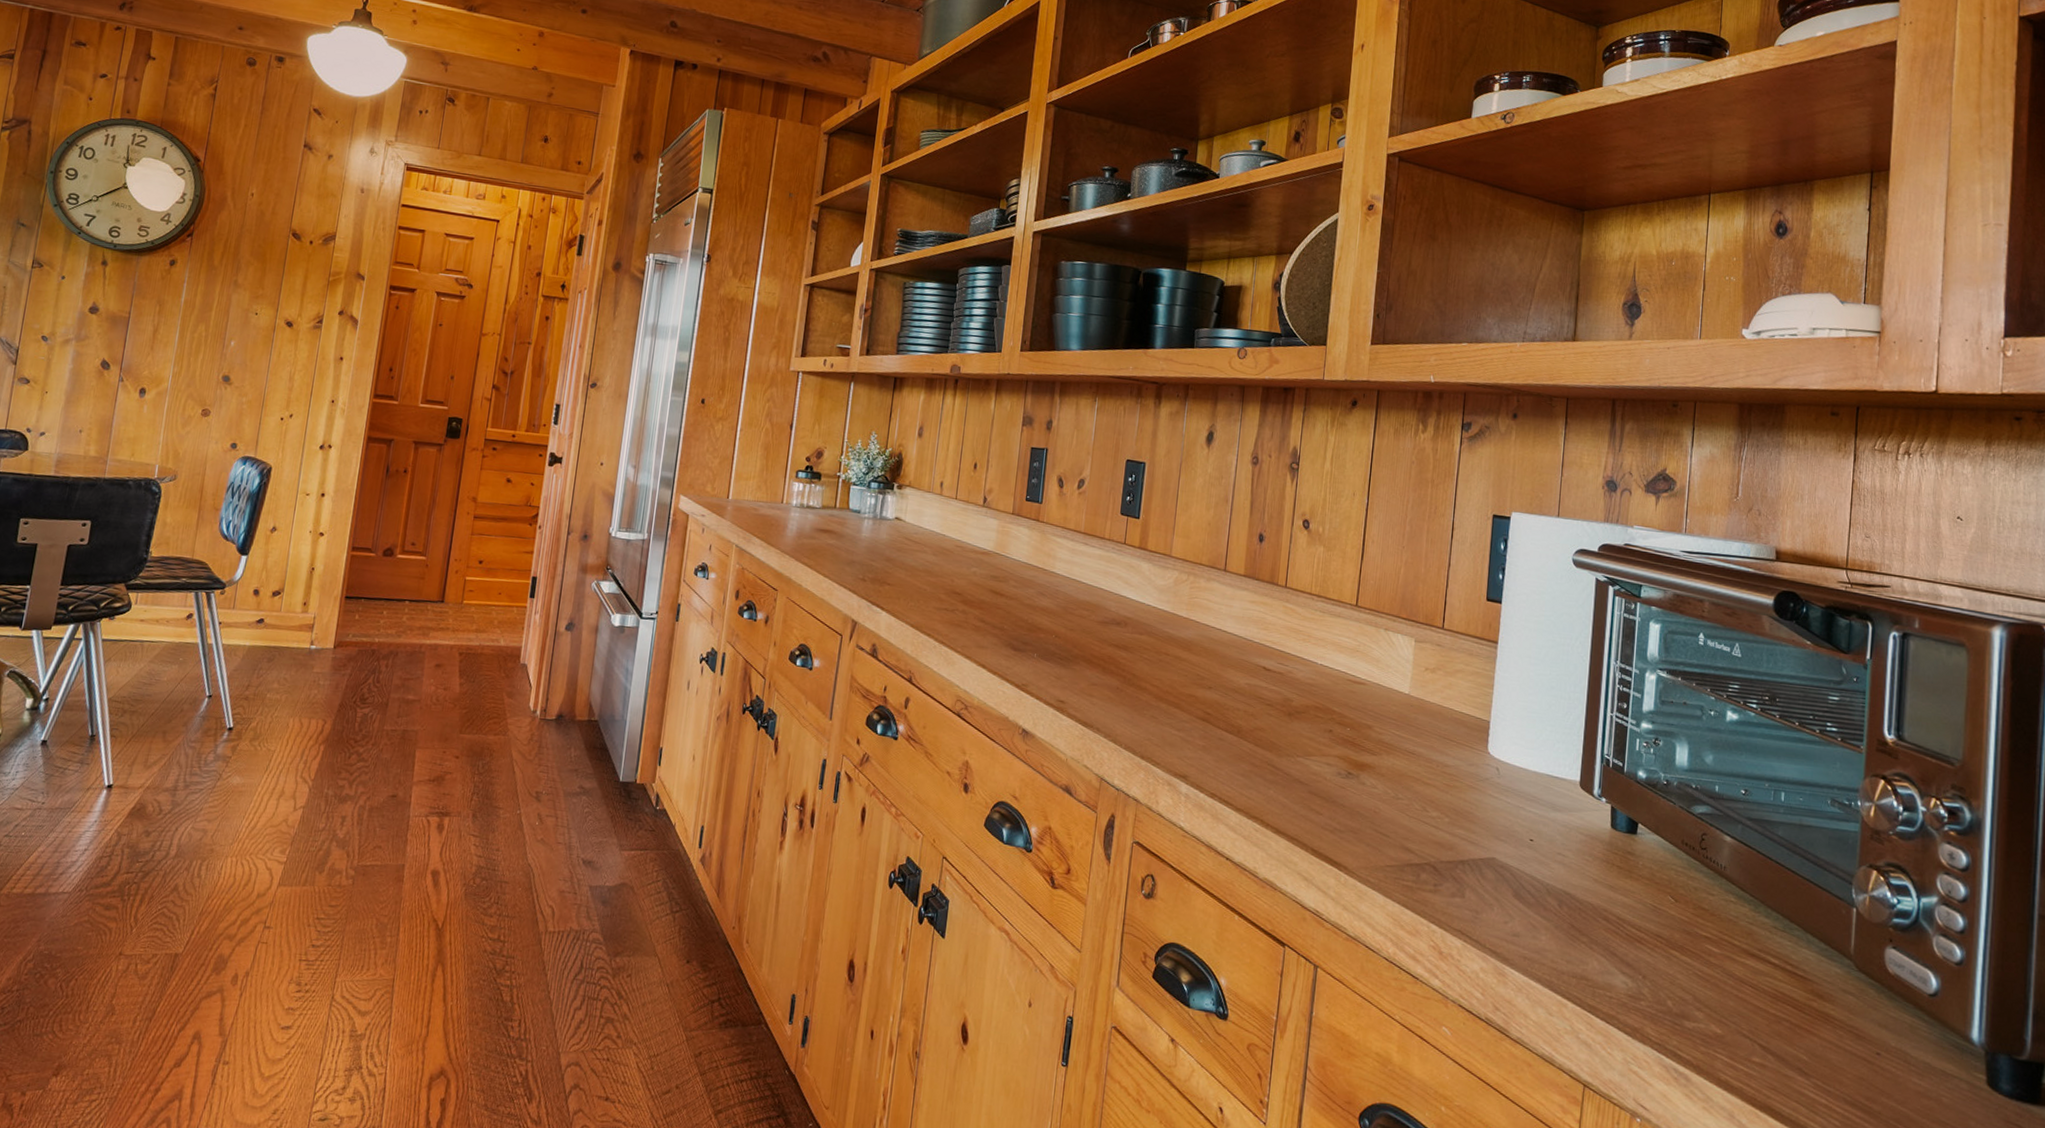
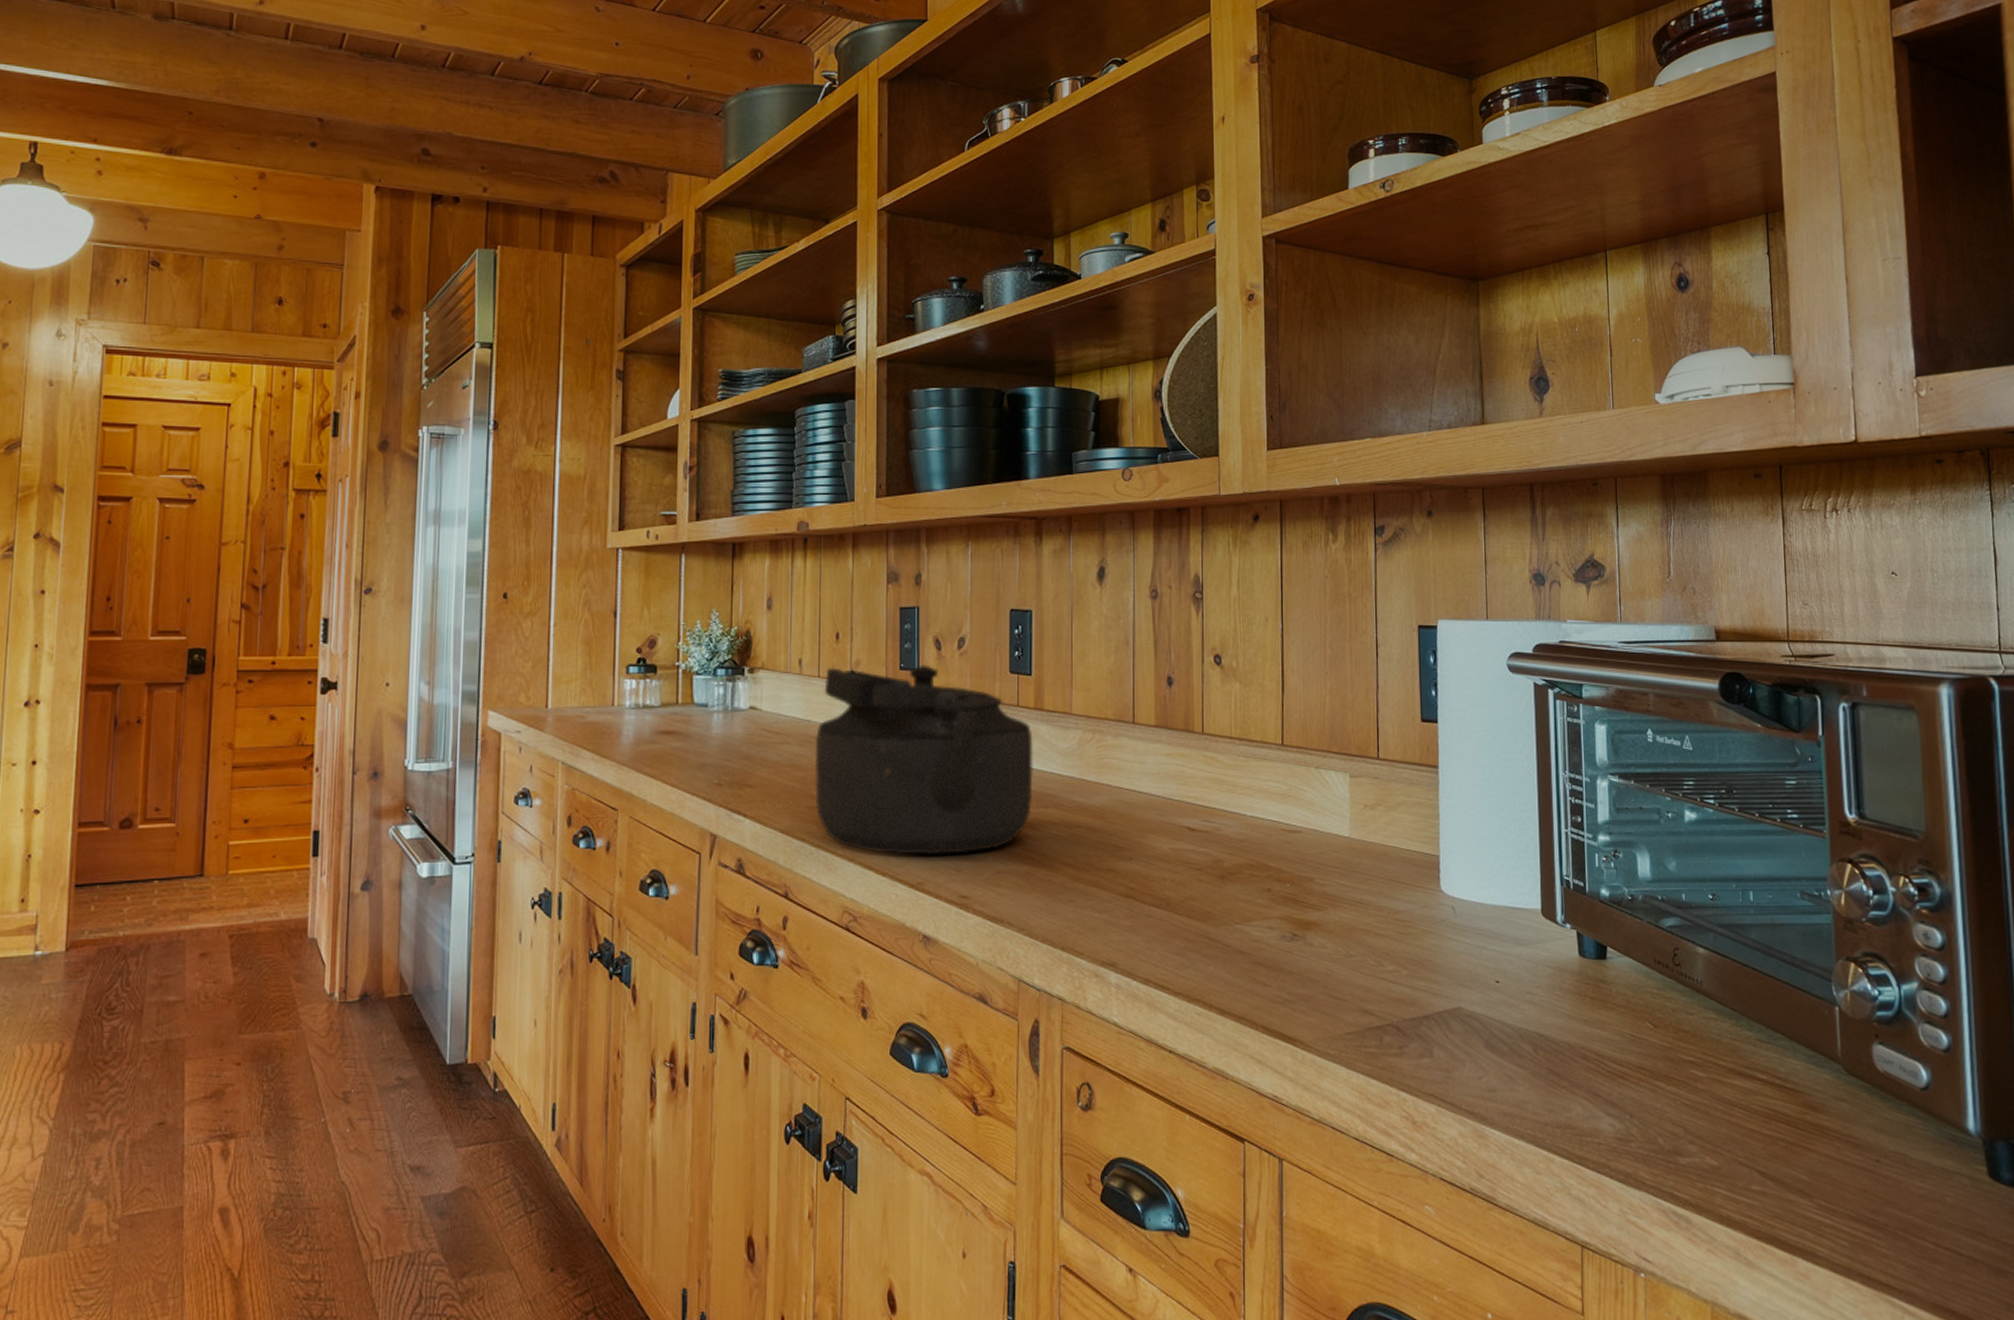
kettle: none [942,492,1135,665] -> present [814,664,1033,856]

